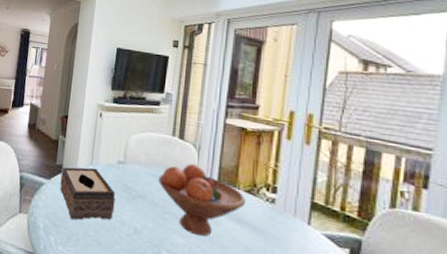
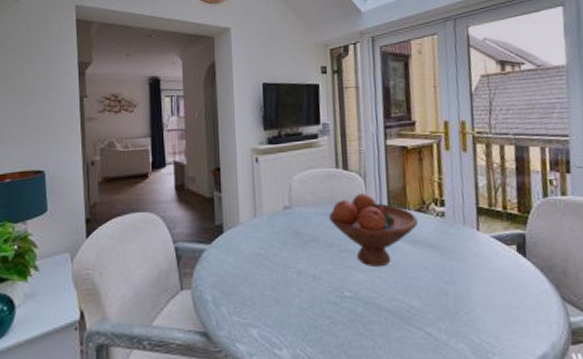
tissue box: present [60,167,116,220] -> none [222,220,288,283]

